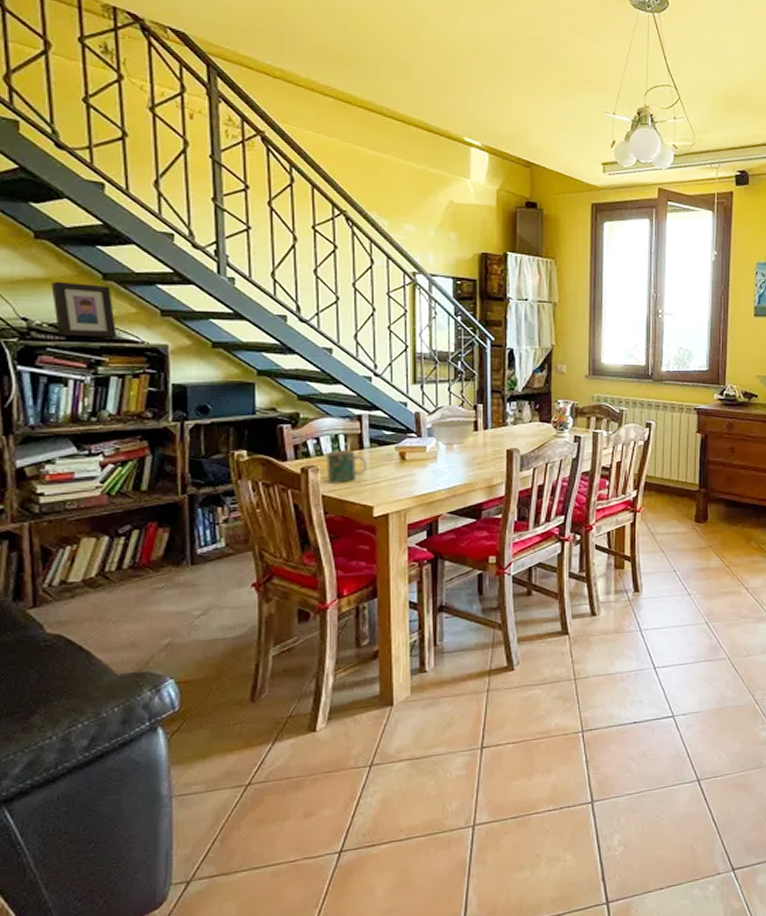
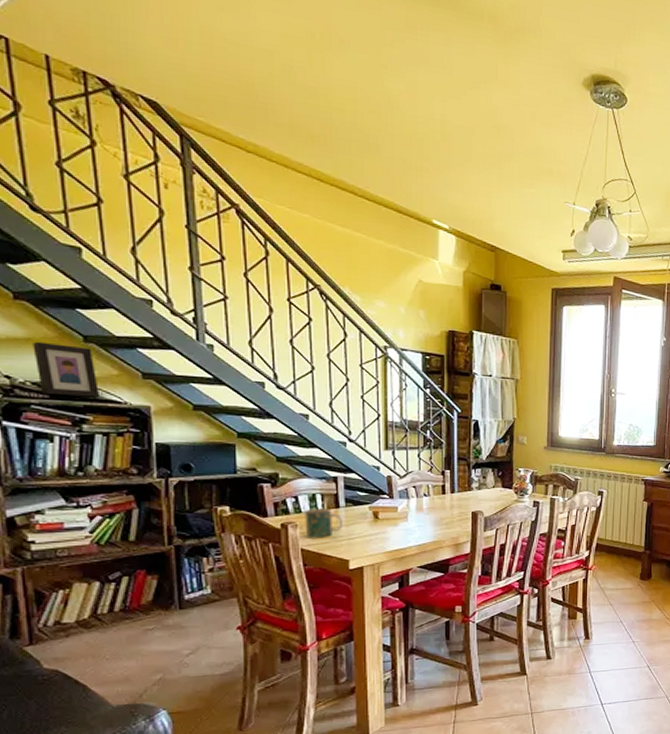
bowl: present [430,420,474,446] -> none [401,484,442,507]

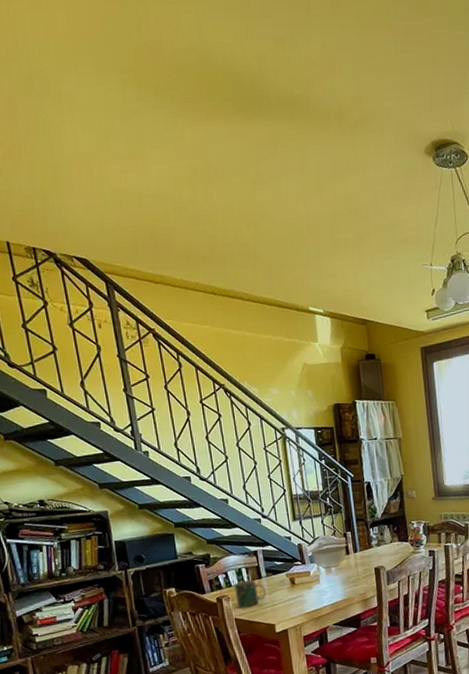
picture frame: present [32,341,99,399] -> none [20,470,70,514]
bowl: none [401,484,442,507] -> present [310,546,346,570]

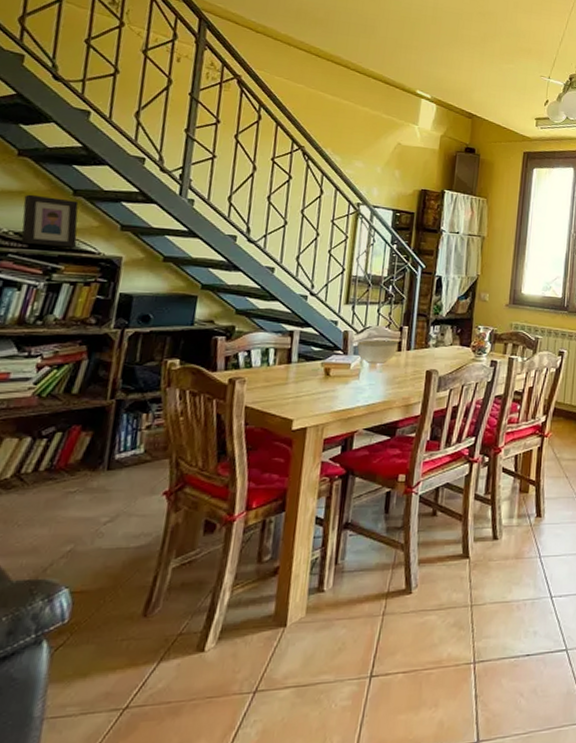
picture frame: none [20,470,70,514] -> present [21,194,79,249]
mug: present [233,580,266,610] -> none [252,363,293,397]

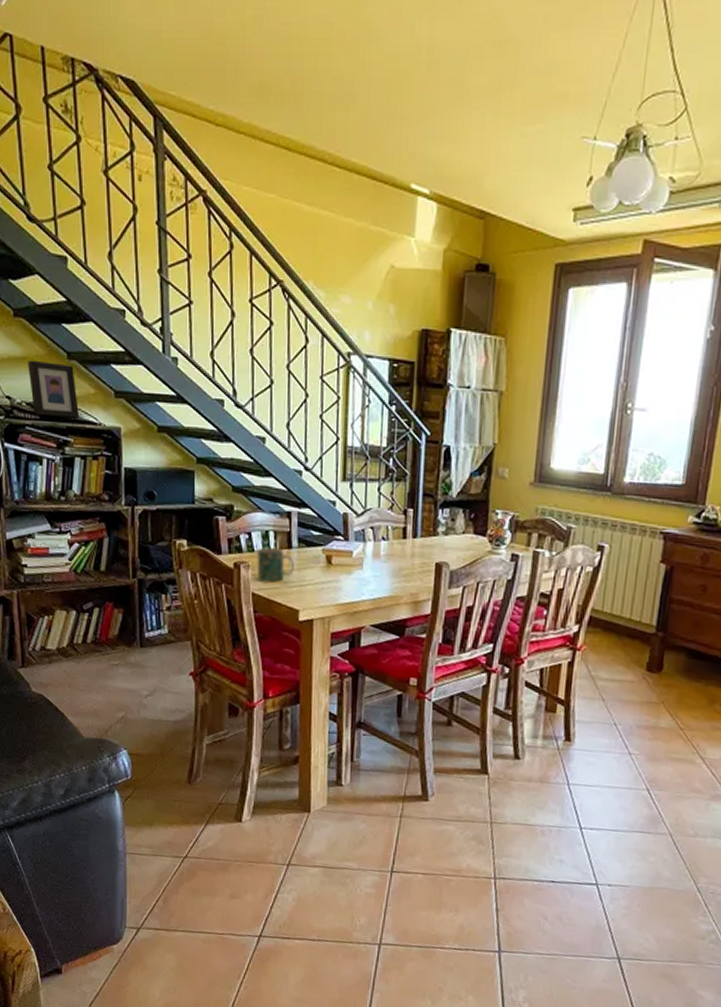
mug: none [252,363,293,397] -> present [256,547,295,584]
bowl: present [356,340,398,365] -> none [357,524,403,554]

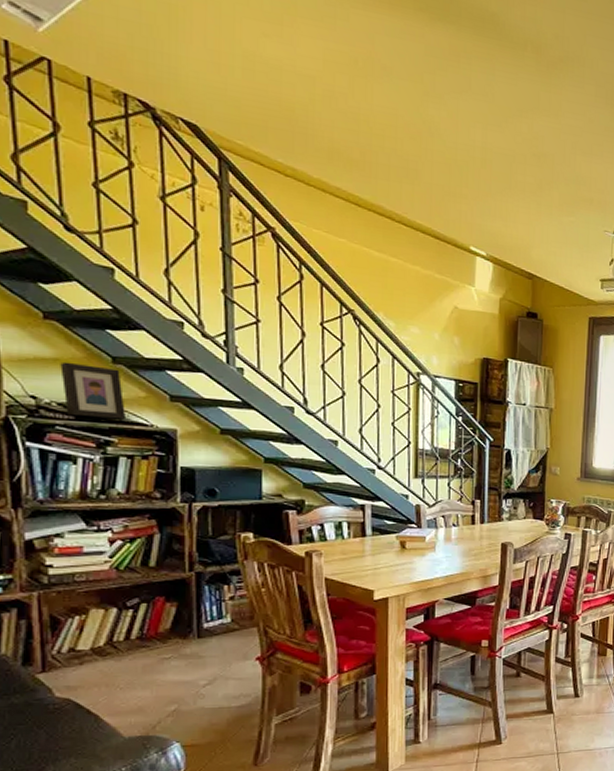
mug: present [256,547,295,584] -> none [329,537,369,569]

